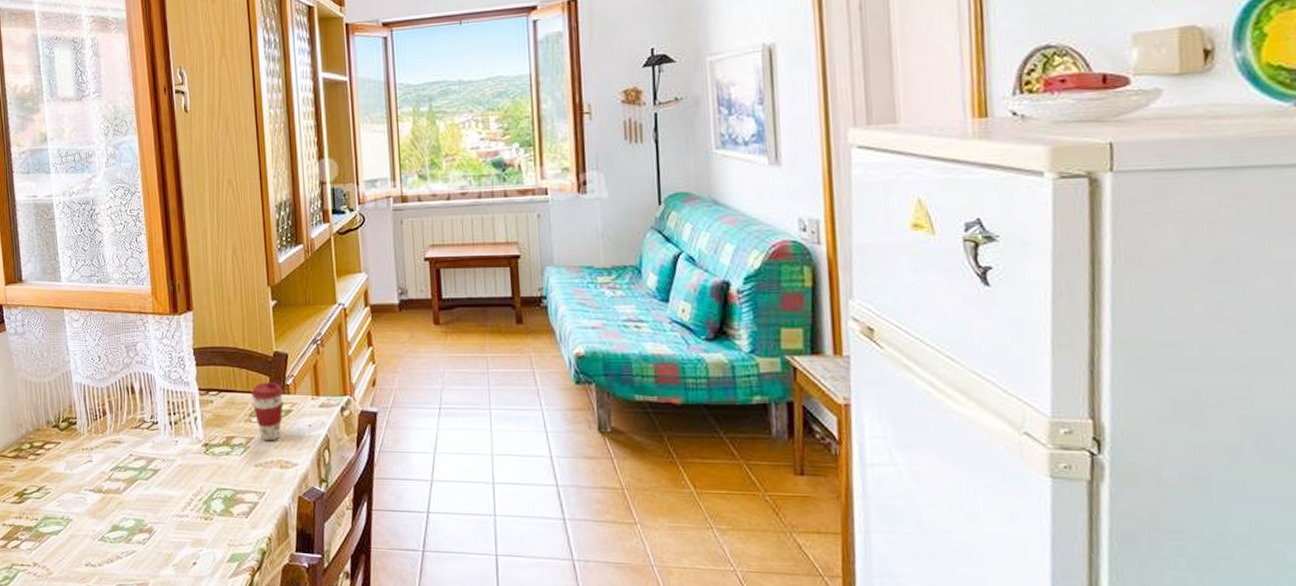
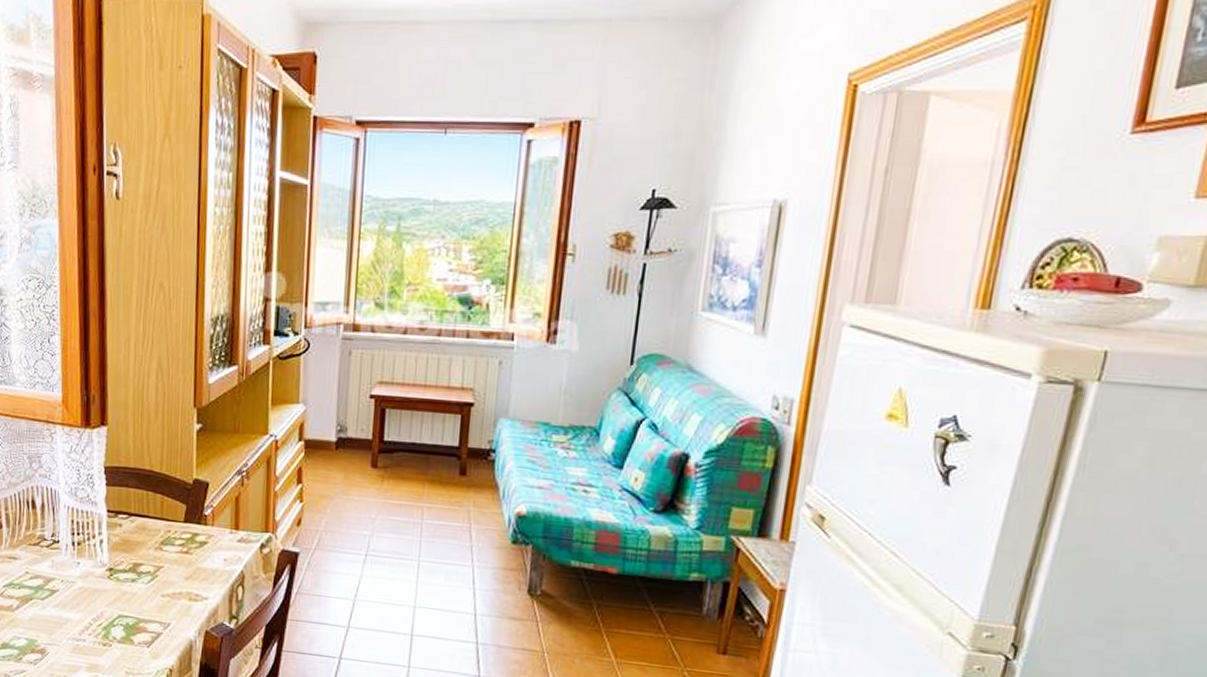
coffee cup: present [252,382,284,441] -> none [165,510,201,573]

